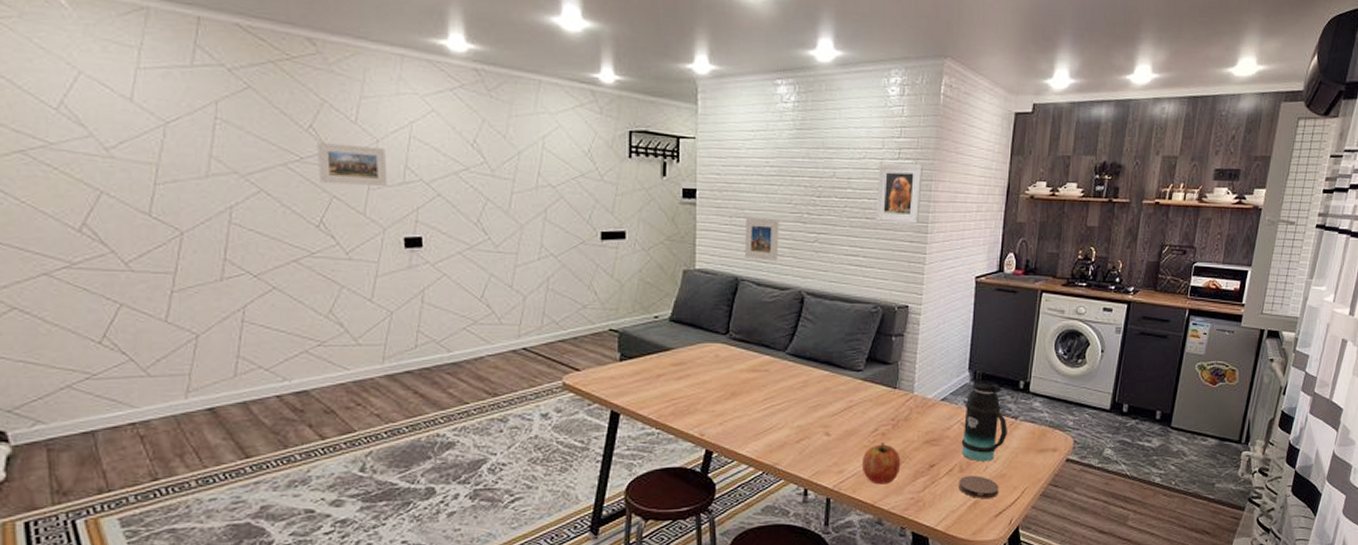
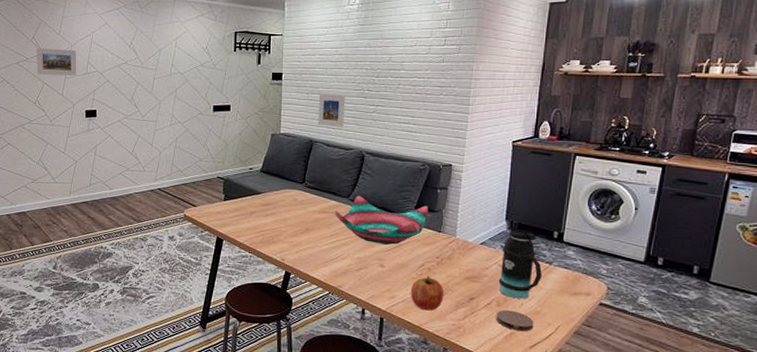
decorative bowl: none [769,348,882,407] -> present [335,196,428,245]
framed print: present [876,163,923,224] -> none [424,49,465,97]

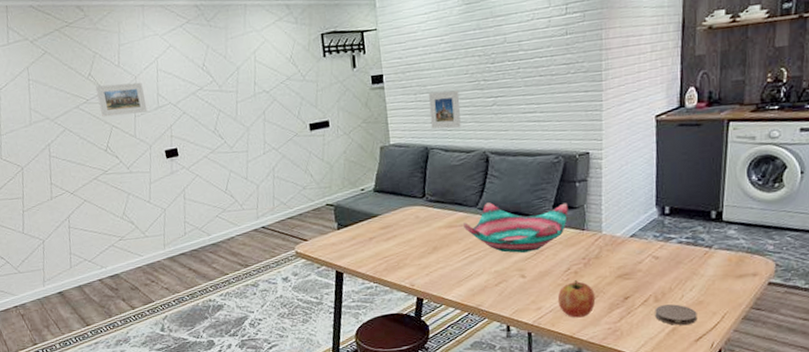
bottle: present [498,221,542,299] -> none [654,205,702,291]

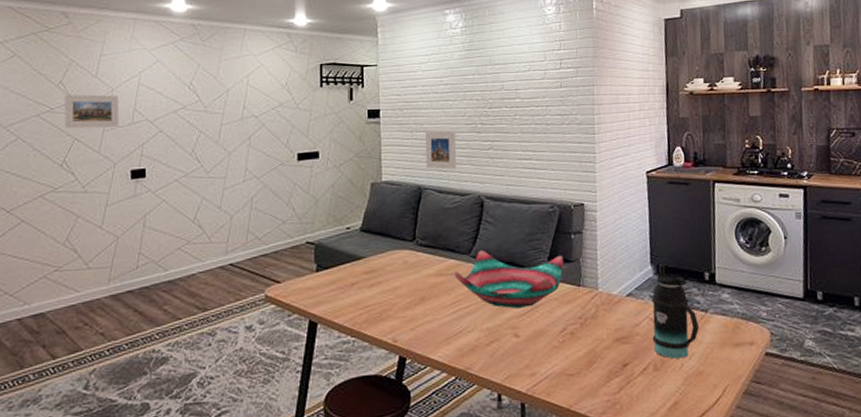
fruit: present [557,280,596,318] -> none [553,342,594,387]
bottle: none [654,205,702,291] -> present [651,264,699,359]
coaster: present [655,304,698,326] -> none [655,374,699,400]

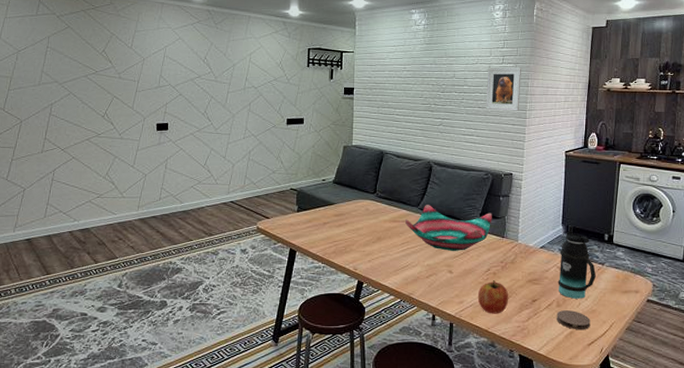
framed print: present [64,94,120,129] -> none [106,61,149,89]
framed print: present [425,131,457,170] -> none [388,107,414,140]
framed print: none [542,72,586,127] -> present [486,67,521,111]
fruit: none [553,342,594,387] -> present [477,280,509,314]
coaster: none [655,374,699,400] -> present [557,310,591,330]

